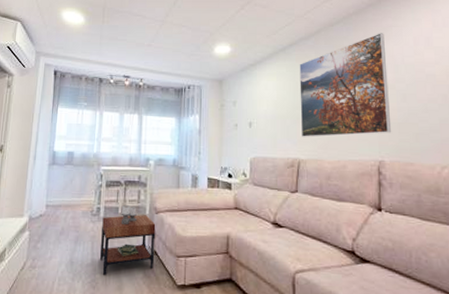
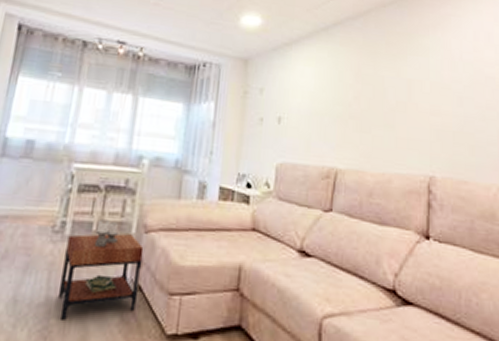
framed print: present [299,33,392,137] -> none [341,21,445,143]

